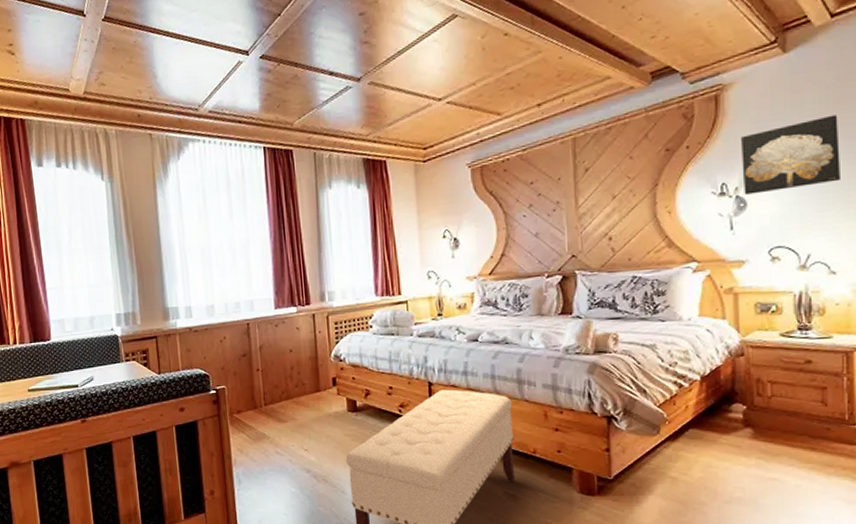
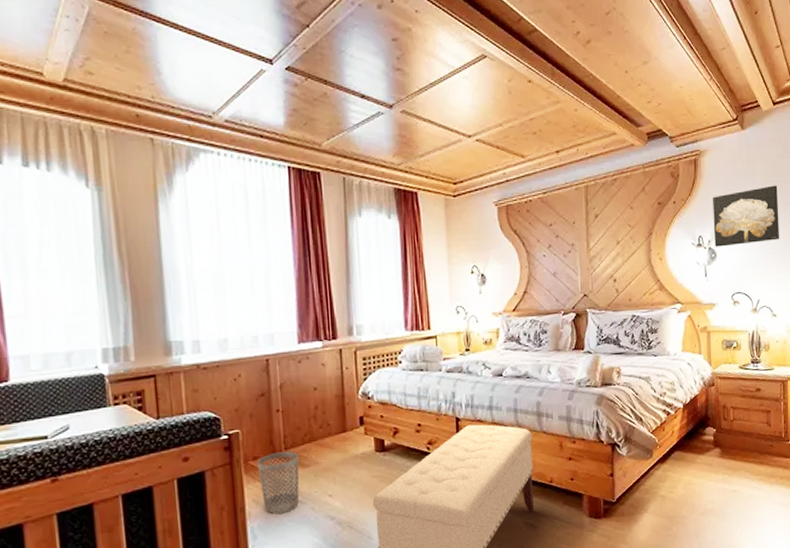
wastebasket: none [241,407,278,463] -> present [257,451,300,515]

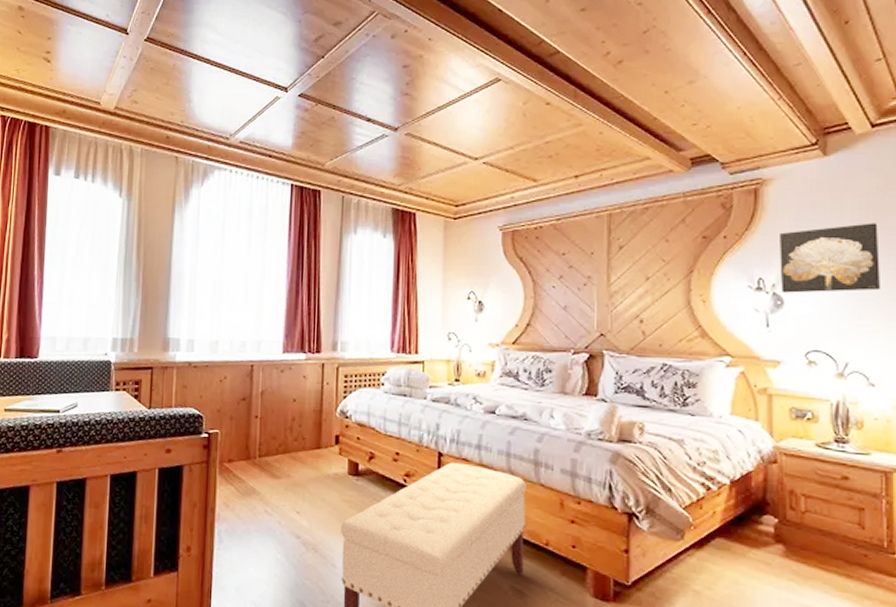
wastebasket: present [257,451,300,515] -> none [231,458,272,522]

